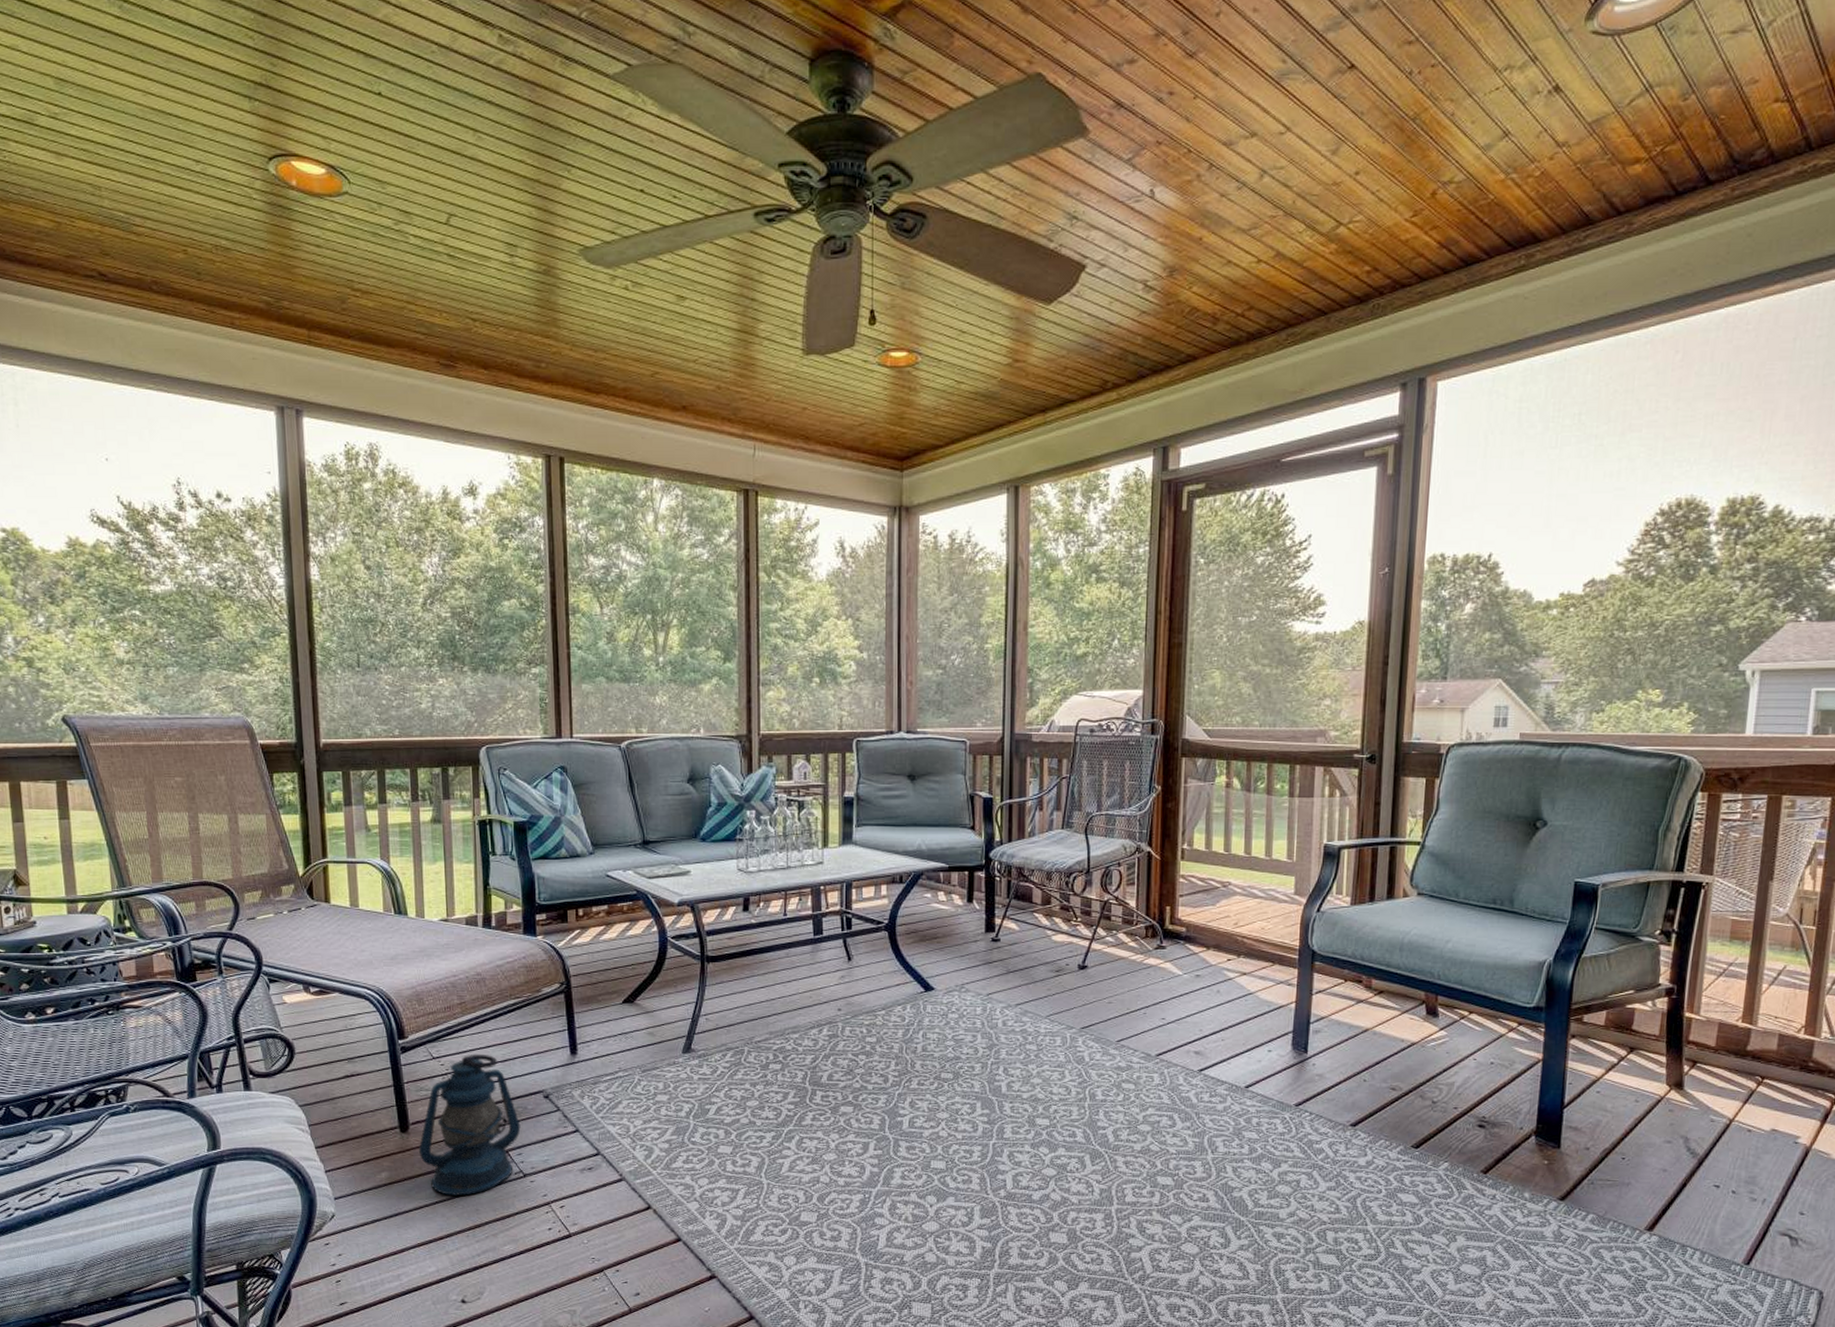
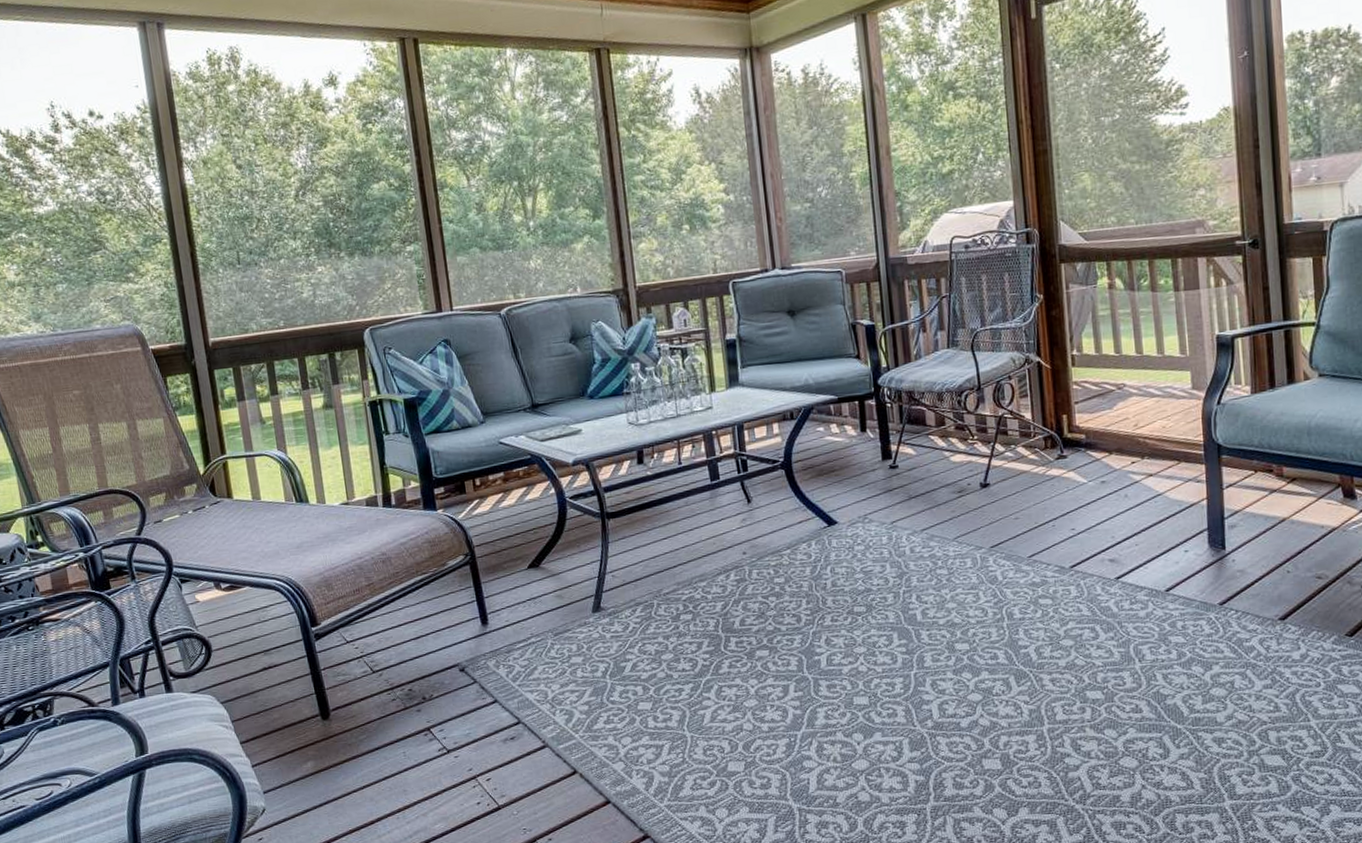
lantern: present [418,1053,521,1196] -> none [341,633,440,779]

